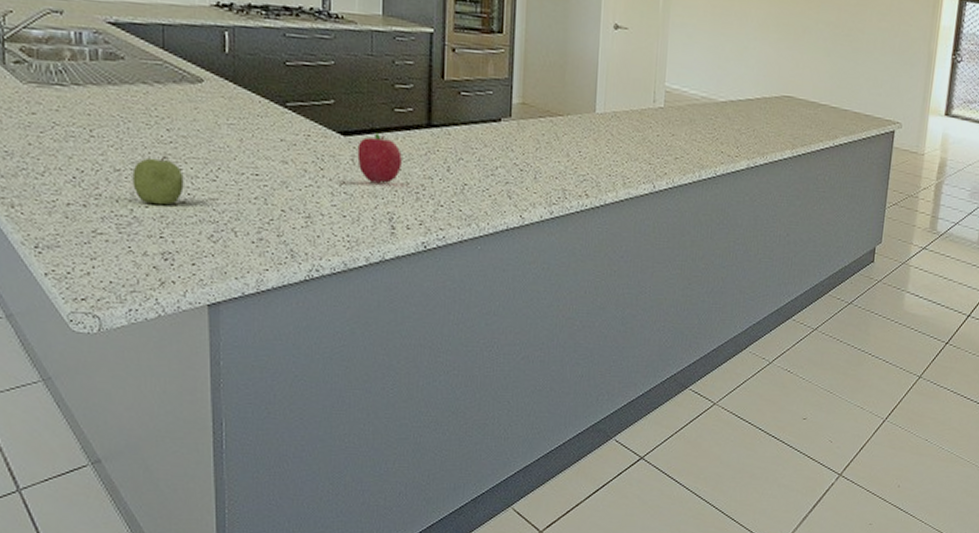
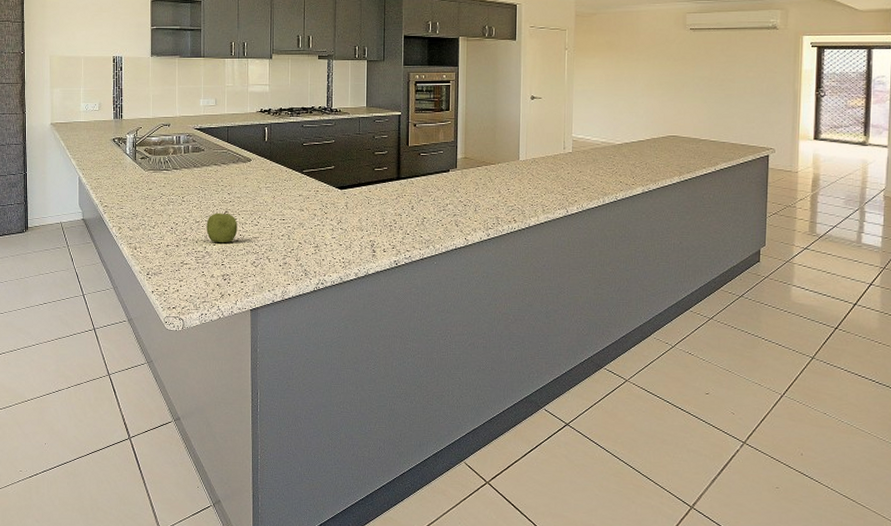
fruit: present [357,133,402,184] -> none [349,186,380,221]

